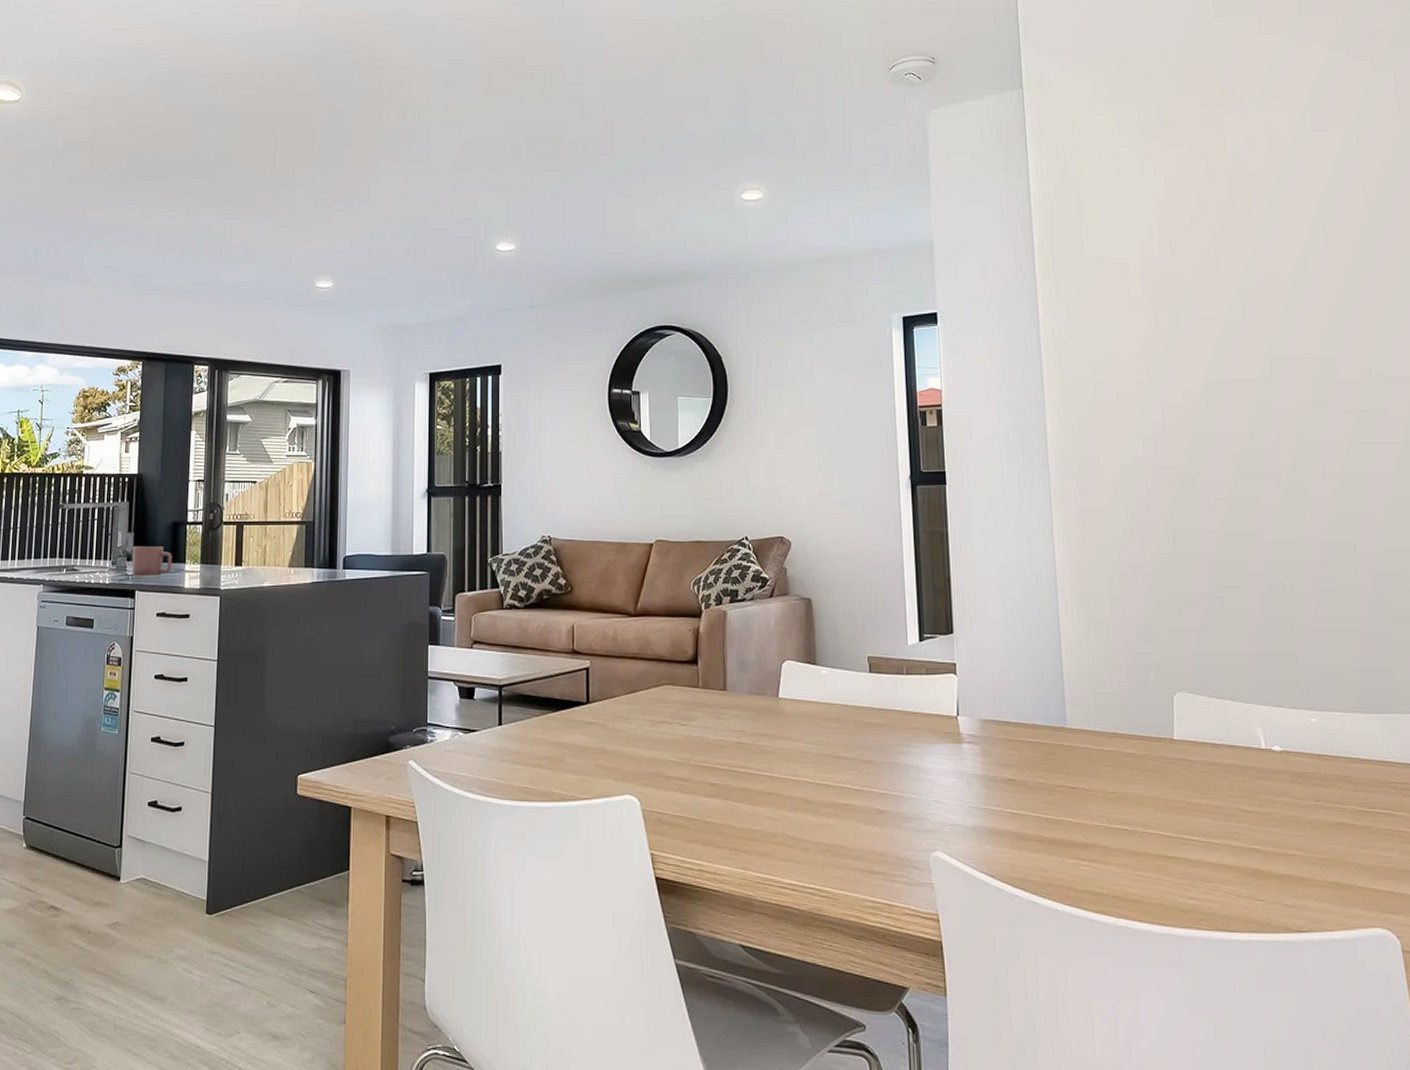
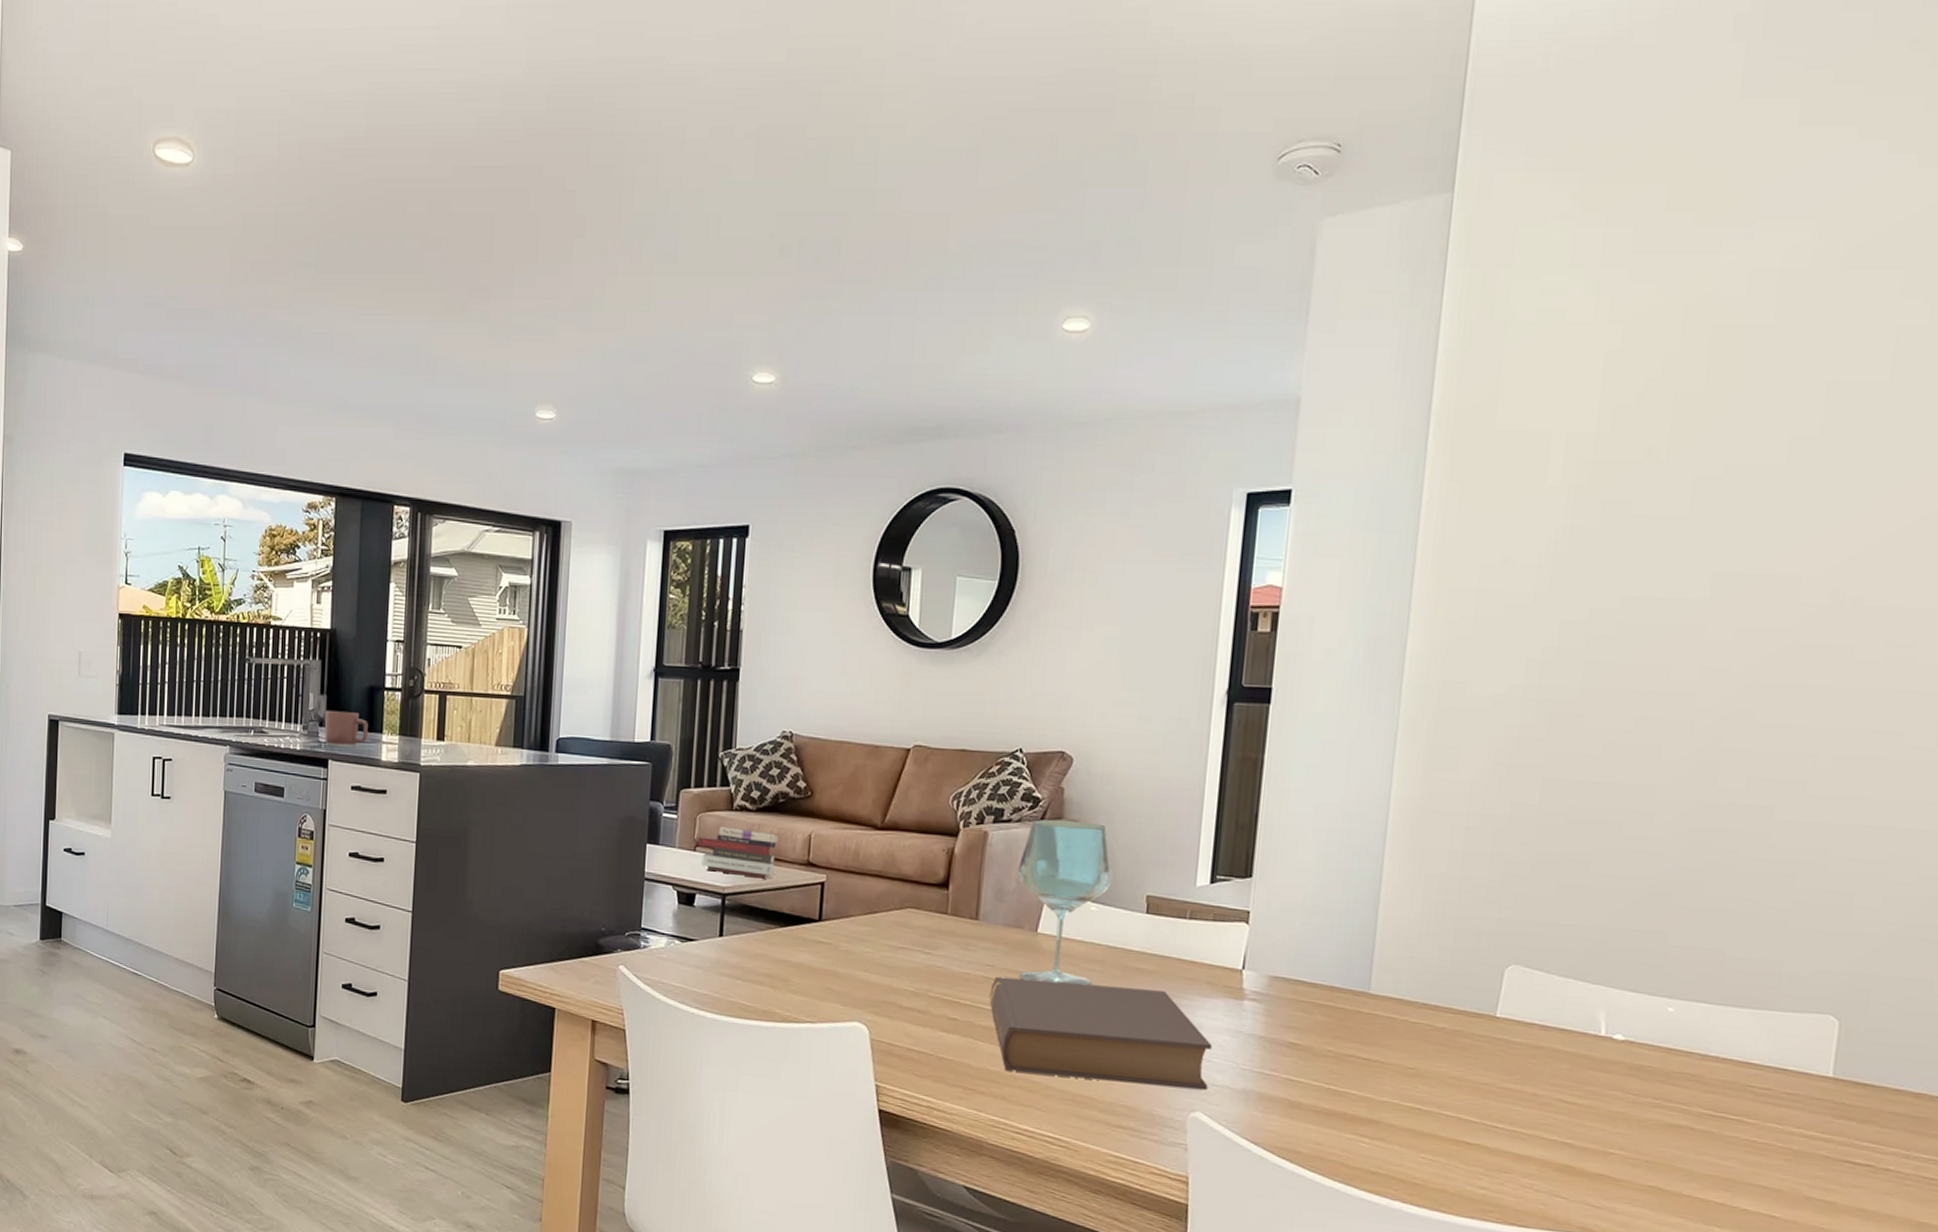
books: none [474,624,545,669] -> present [697,826,779,879]
book: none [743,741,944,831] -> present [989,976,1212,1091]
wine glass: none [755,595,837,743] -> present [1017,819,1113,986]

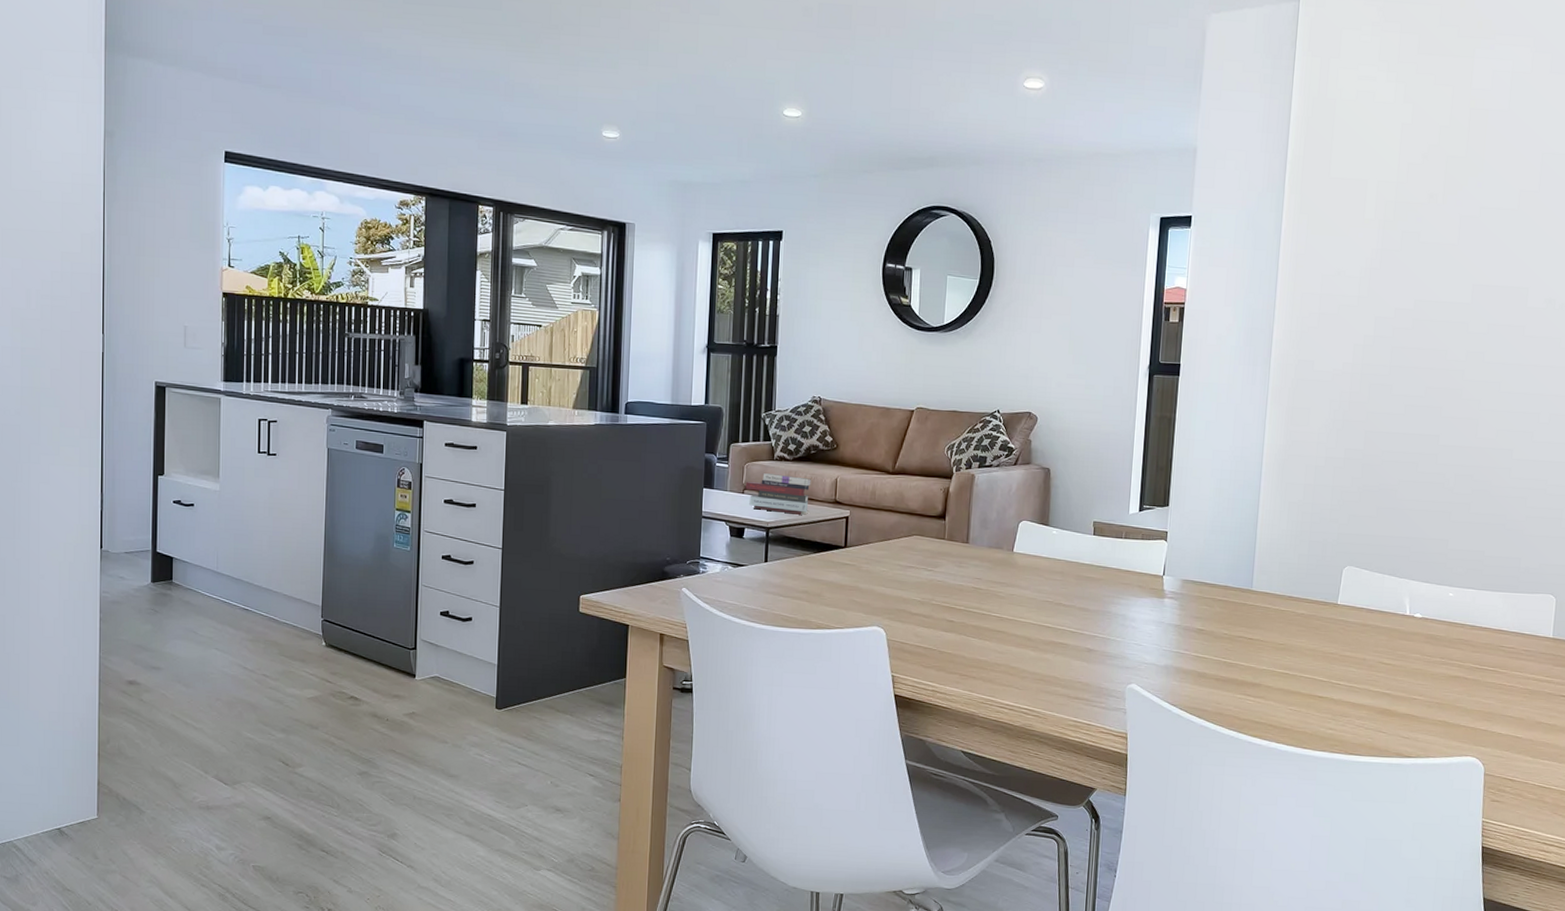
mug: present [324,711,368,748] -> none [419,379,459,411]
book: present [989,976,1212,1091] -> none [978,587,1143,668]
wine glass: present [1017,819,1113,986] -> none [997,465,1068,592]

